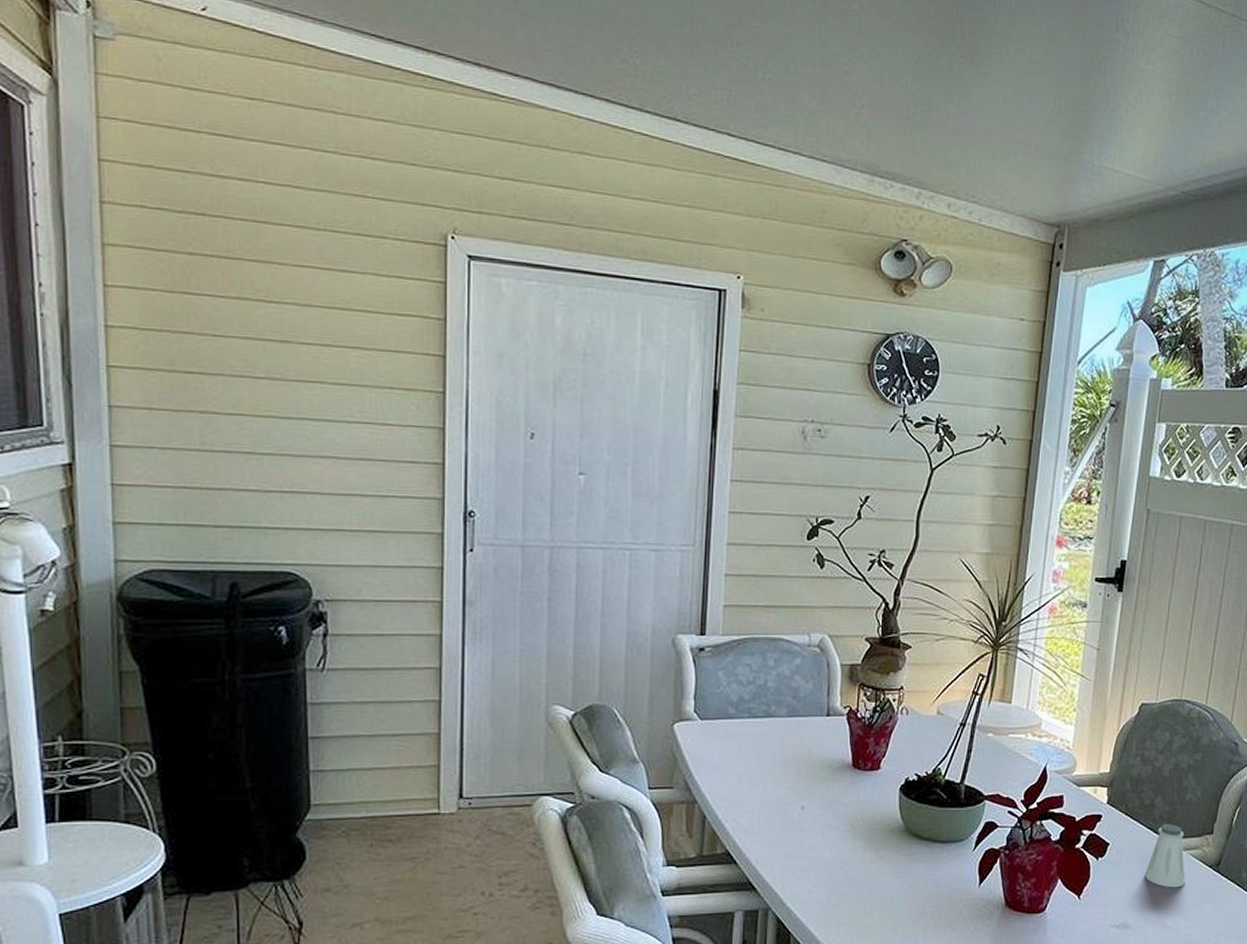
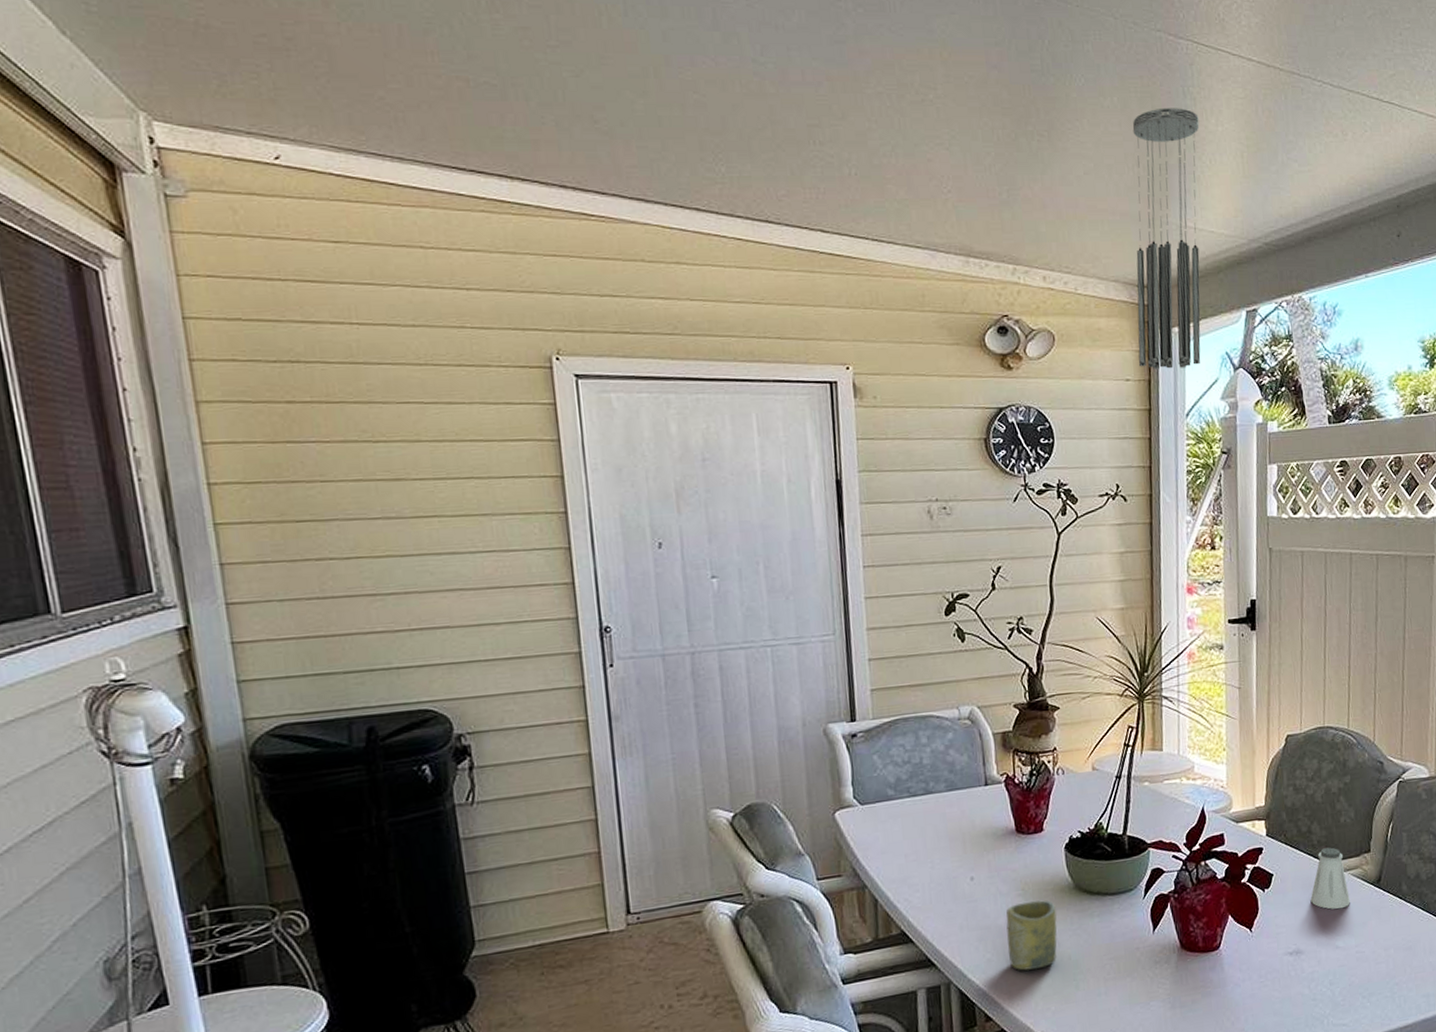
cup: none [831,839,883,907] -> present [1005,900,1057,971]
wind chime: none [1035,40,1130,313] -> present [1132,108,1201,369]

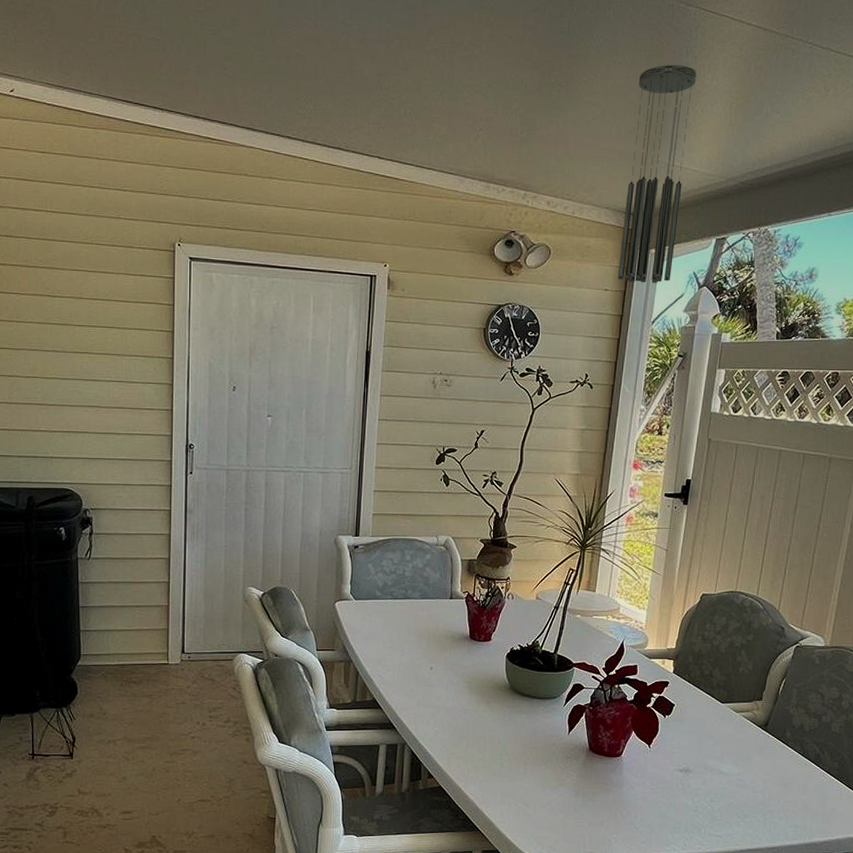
cup: present [1005,900,1057,971] -> none [452,693,493,745]
saltshaker: present [1310,847,1350,910] -> none [703,691,739,742]

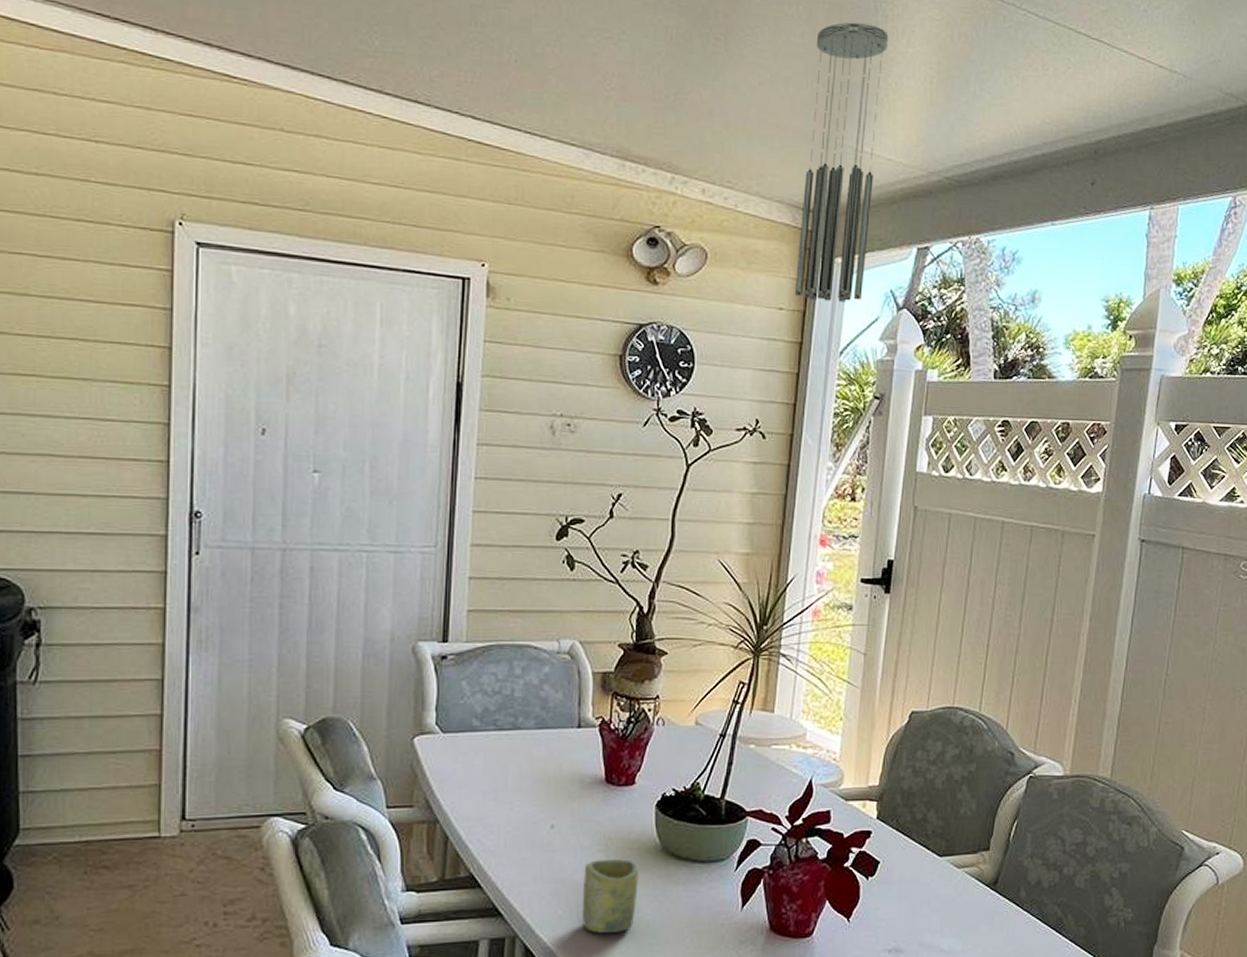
cup: none [452,693,493,745] -> present [583,859,639,933]

